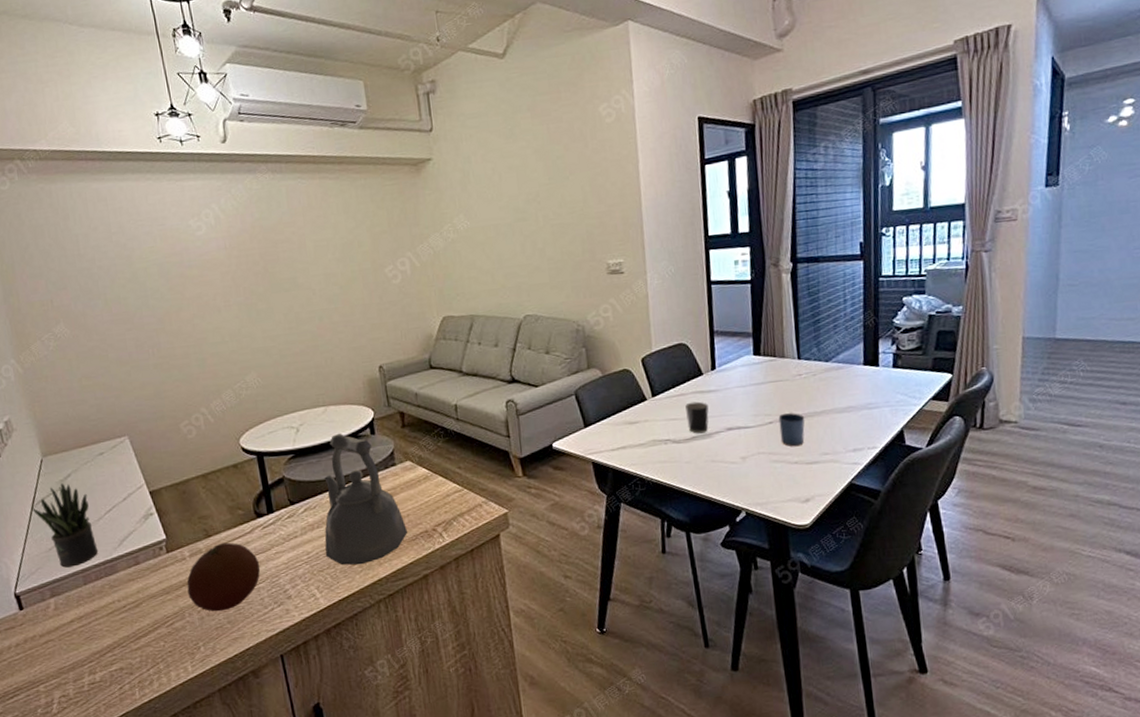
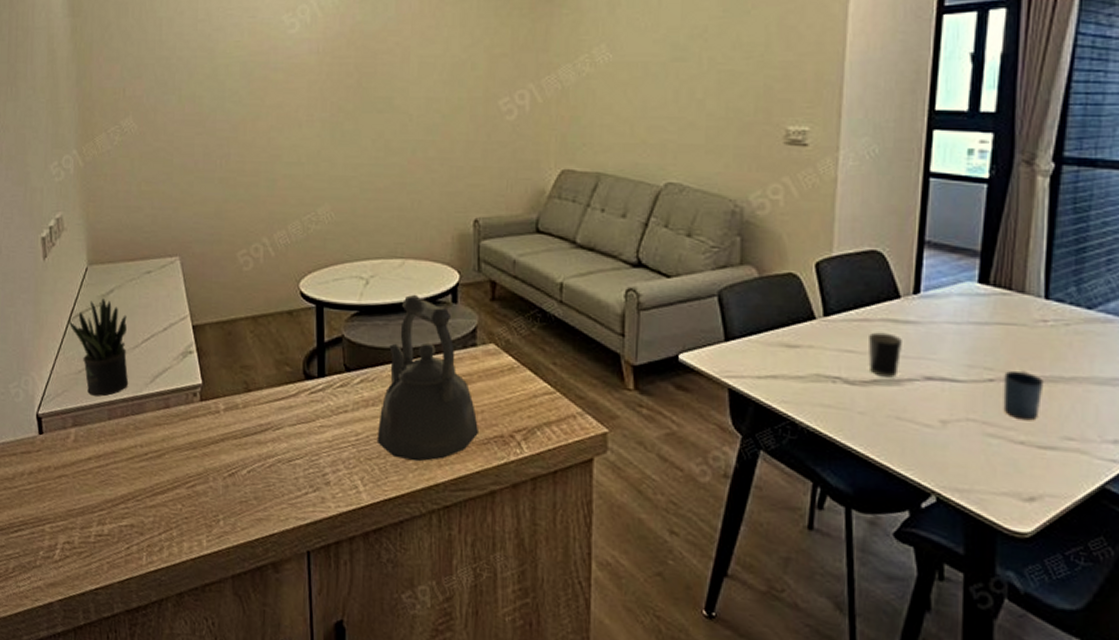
fruit: present [187,542,261,612] -> none [216,401,300,484]

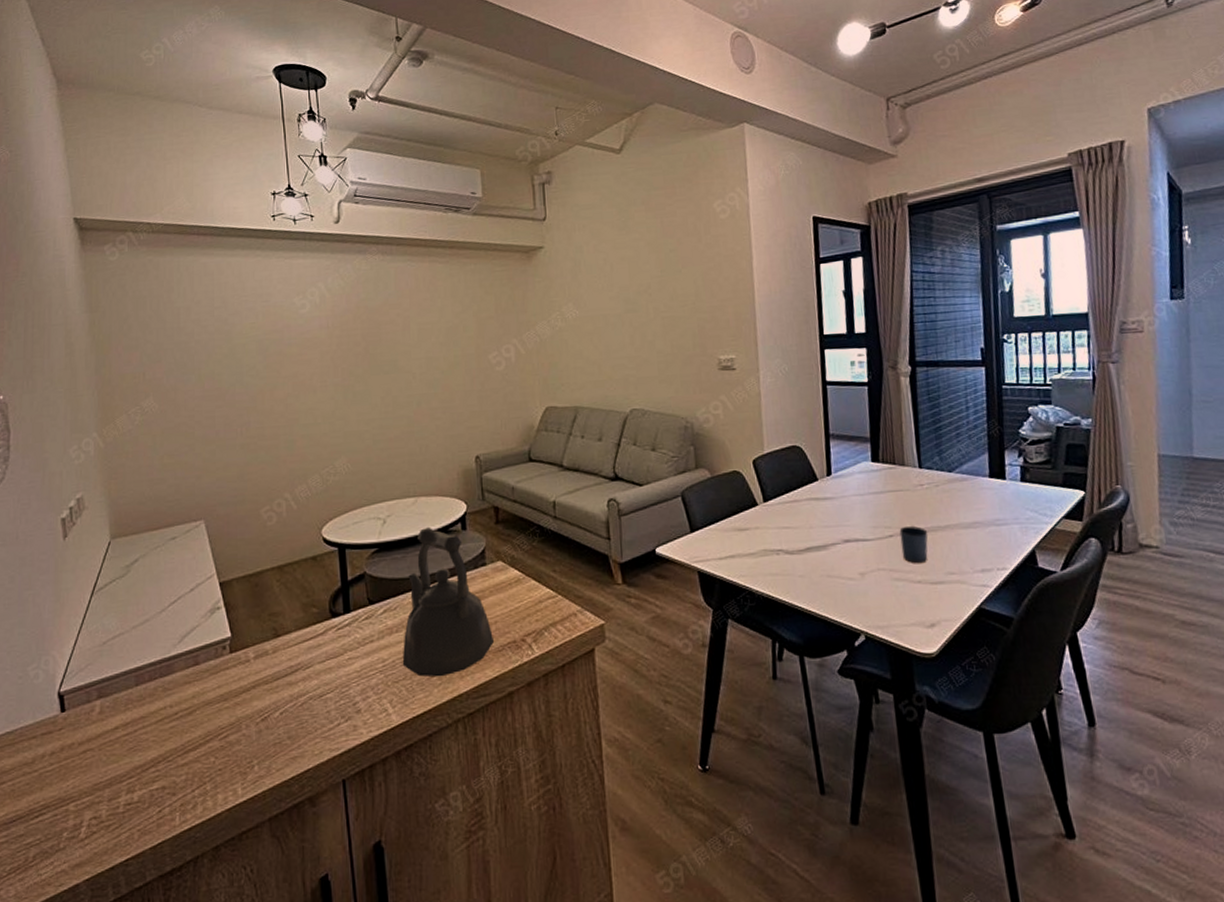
potted plant: present [68,298,129,397] -> none [91,569,156,665]
mug: present [868,332,902,378] -> none [799,509,825,545]

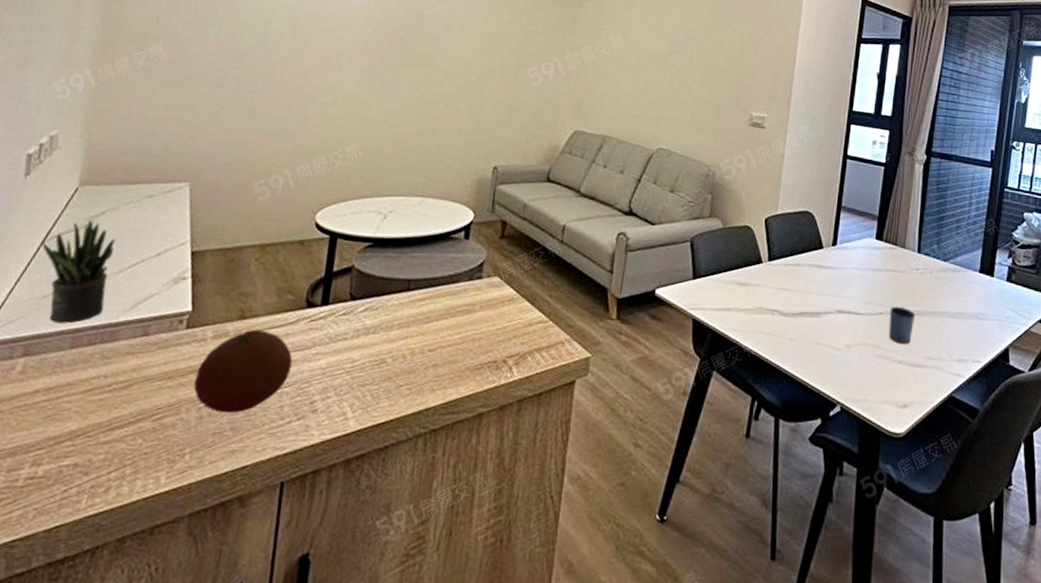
potted plant: none [91,569,156,665] -> present [41,220,116,324]
fruit: none [248,644,330,725] -> present [193,329,293,414]
kettle: present [402,526,495,677] -> none [372,229,475,387]

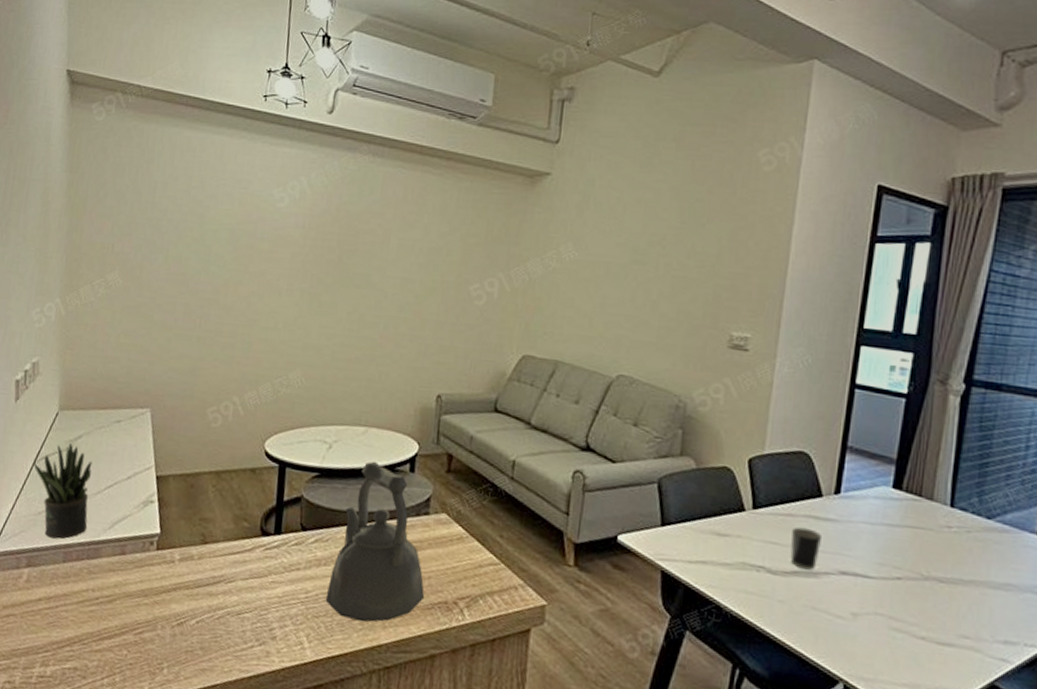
fruit: present [193,329,293,414] -> none [166,554,252,634]
kettle: none [372,229,475,387] -> present [325,461,425,622]
mug: none [798,274,822,311] -> present [790,527,821,570]
mug: present [888,307,916,345] -> none [908,571,946,618]

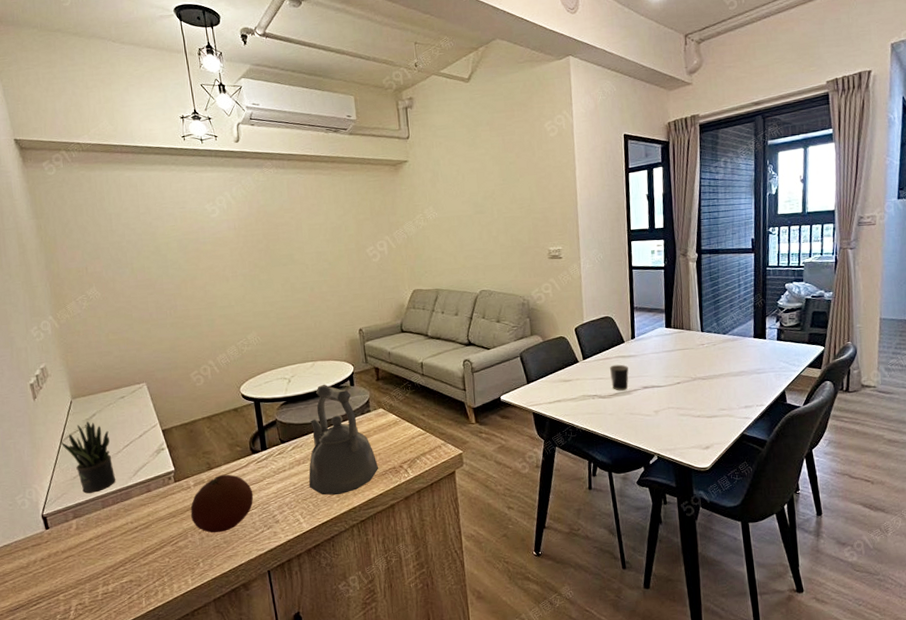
fruit: none [166,554,252,634] -> present [190,474,254,533]

